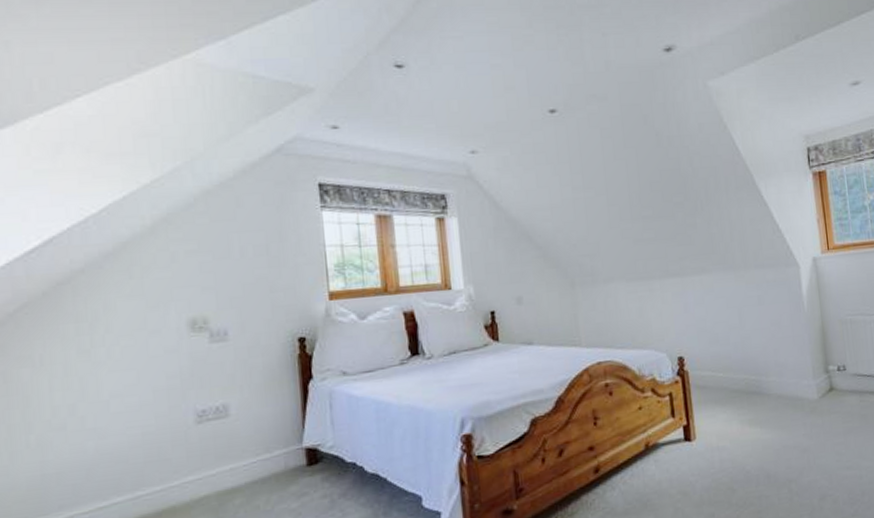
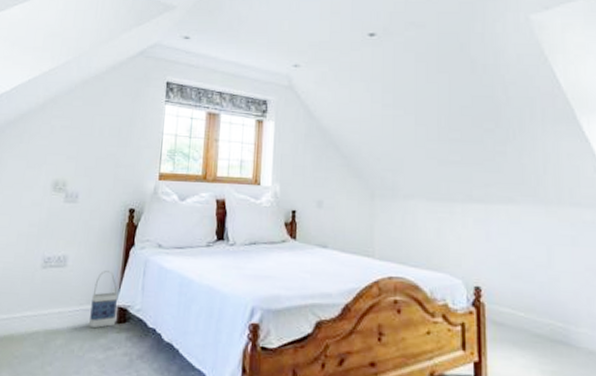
bag: none [270,411,305,478] -> present [89,271,118,329]

